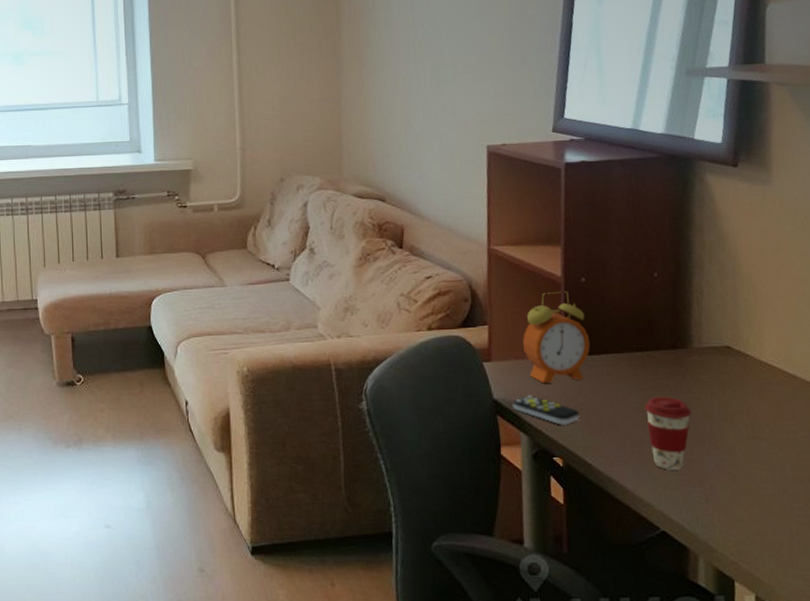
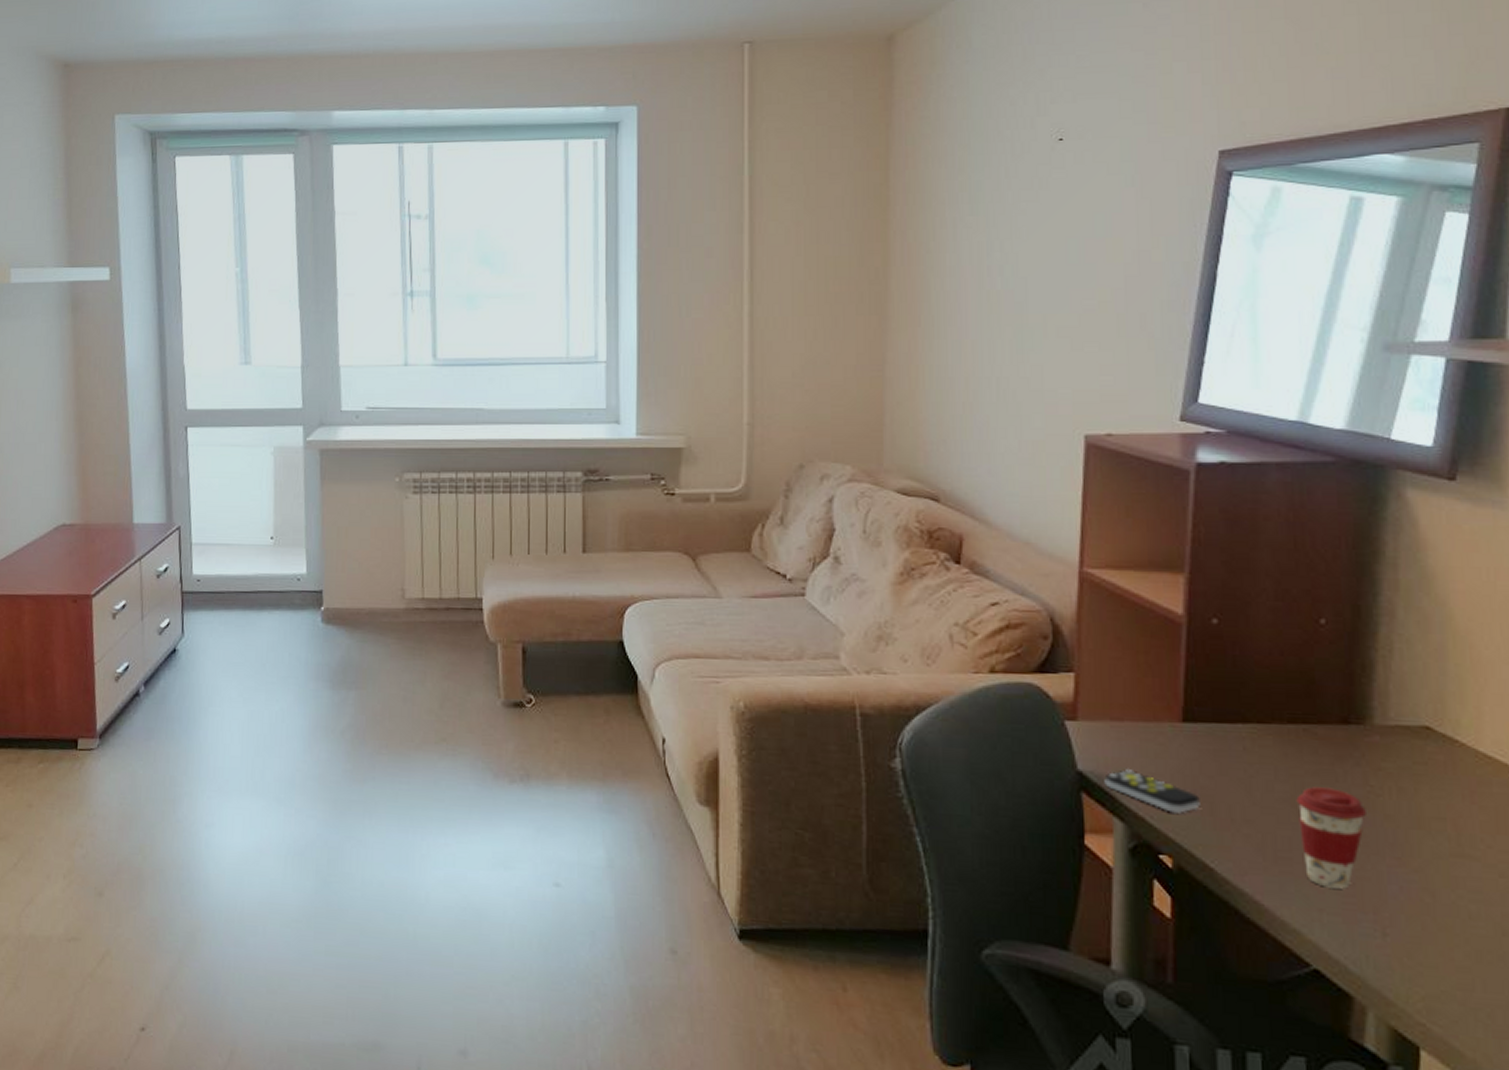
alarm clock: present [523,291,590,383] -> none [1123,634,1221,756]

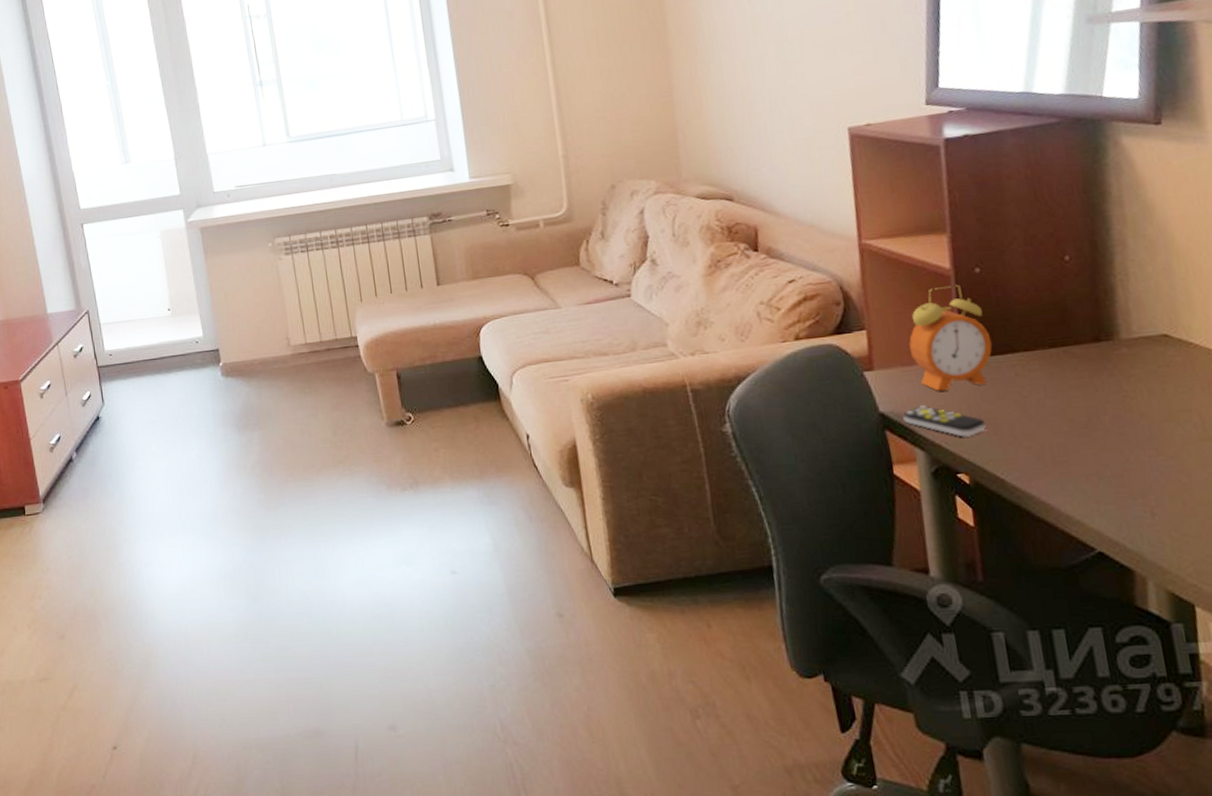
alarm clock: none [1123,634,1221,756] -> present [909,284,993,391]
coffee cup: present [1296,787,1366,889] -> none [1065,397,1125,482]

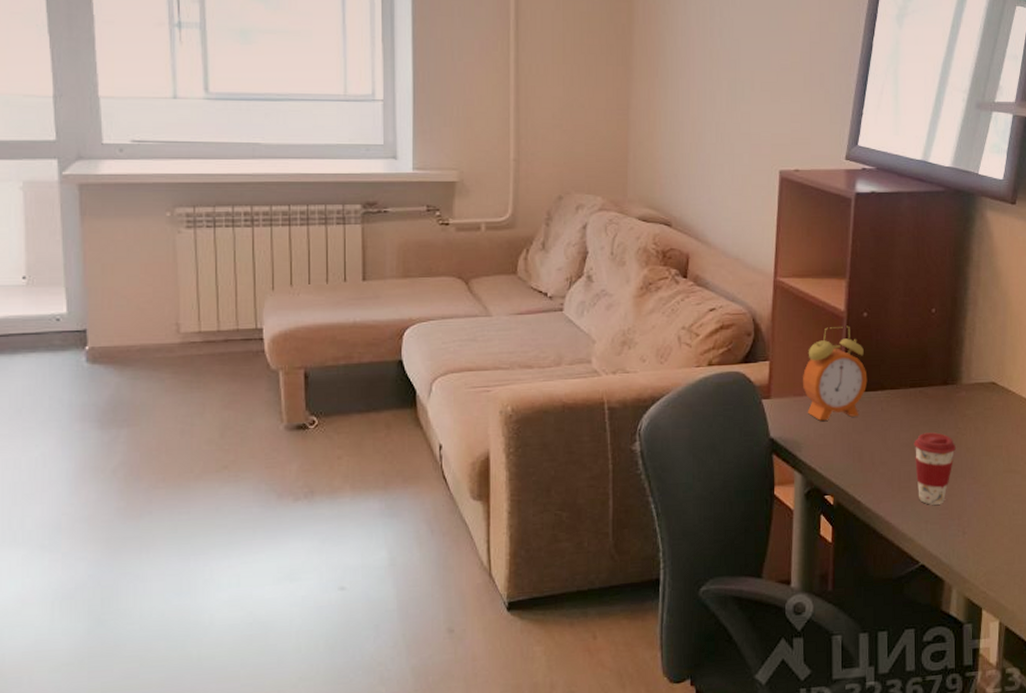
remote control: present [903,405,986,437] -> none [789,433,853,463]
coffee cup: none [1065,397,1125,482] -> present [914,432,956,505]

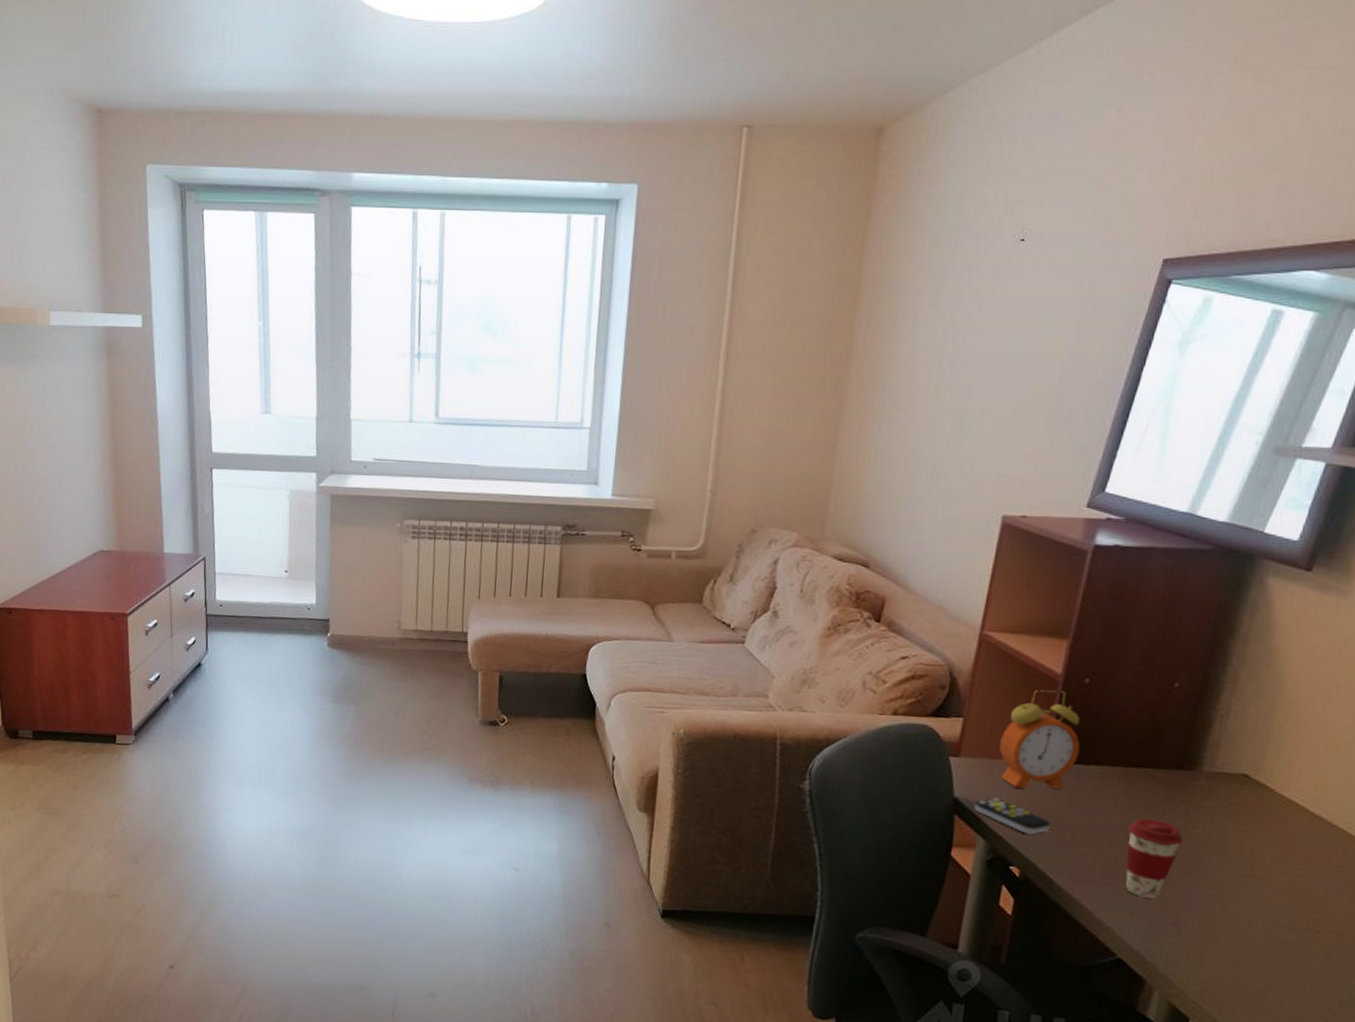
remote control: none [789,433,853,463] -> present [974,798,1050,835]

